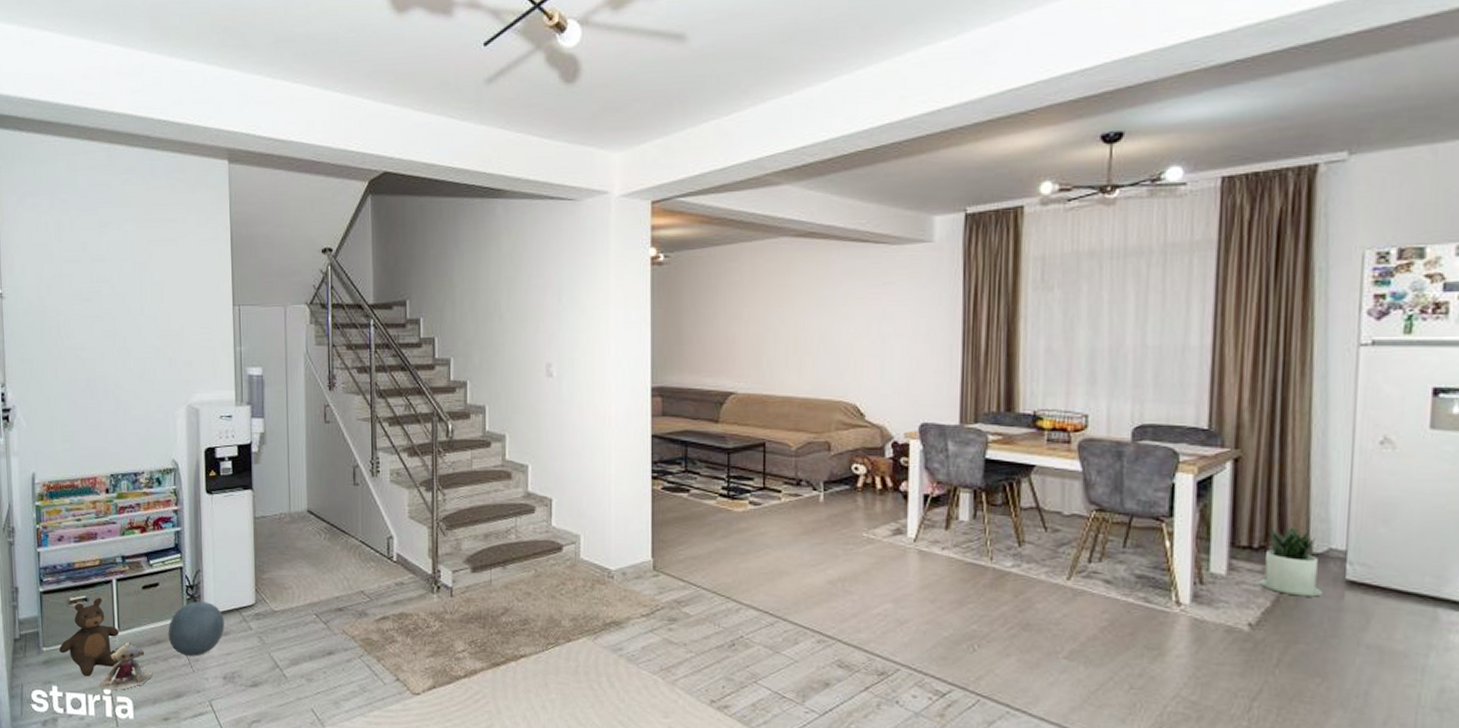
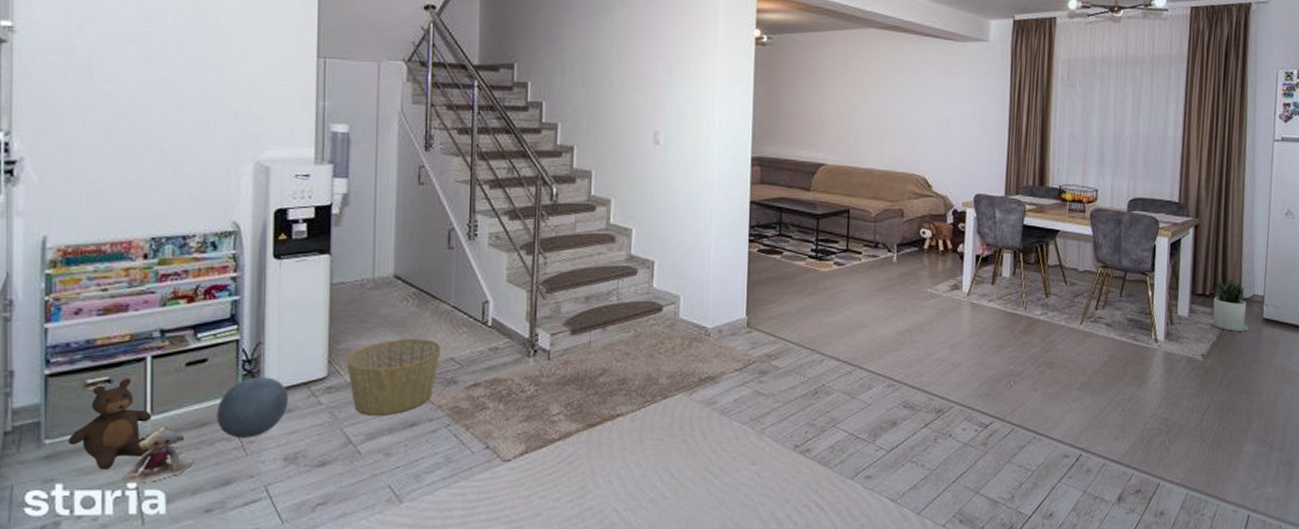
basket: none [270,571,352,643] -> present [346,339,441,415]

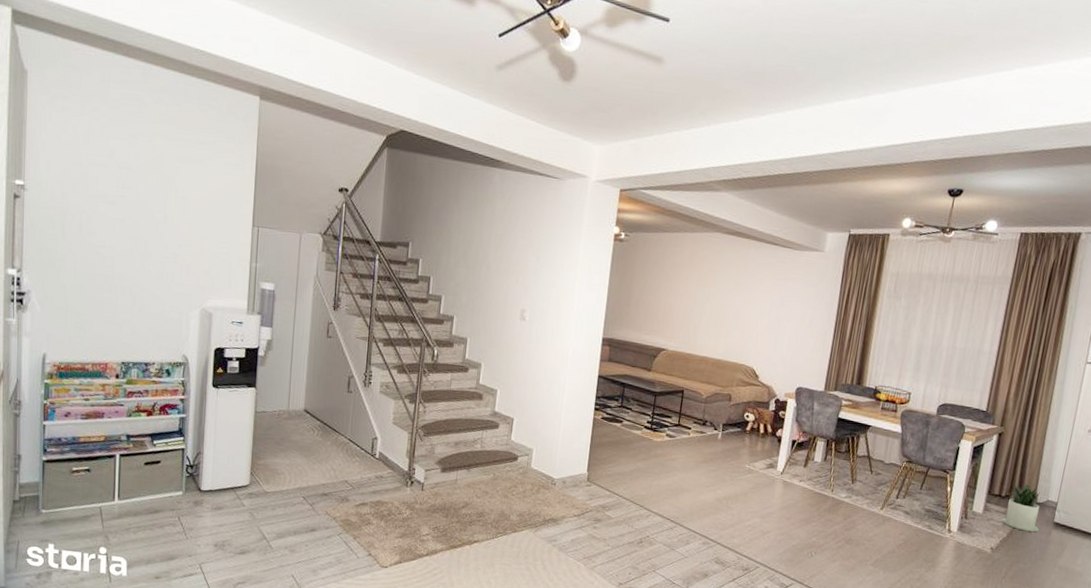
teddy bear: present [68,378,152,470] -> none [59,469,119,537]
stuffed animal: present [122,427,194,484] -> none [96,509,148,551]
ball: present [216,377,288,438] -> none [165,479,220,526]
basket: present [346,339,441,415] -> none [264,461,338,521]

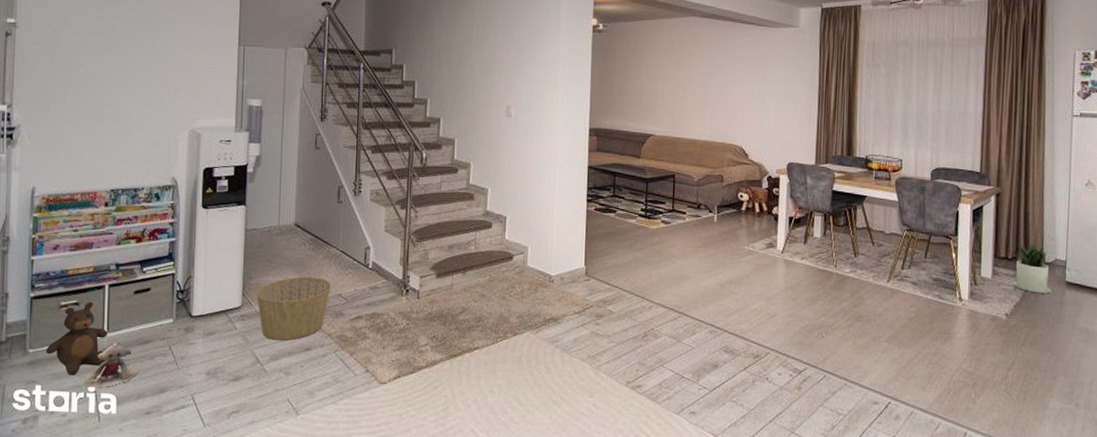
teddy bear: none [59,469,119,537] -> present [46,302,108,375]
stuffed animal: none [96,509,148,551] -> present [84,342,138,388]
basket: none [264,461,338,521] -> present [256,277,331,340]

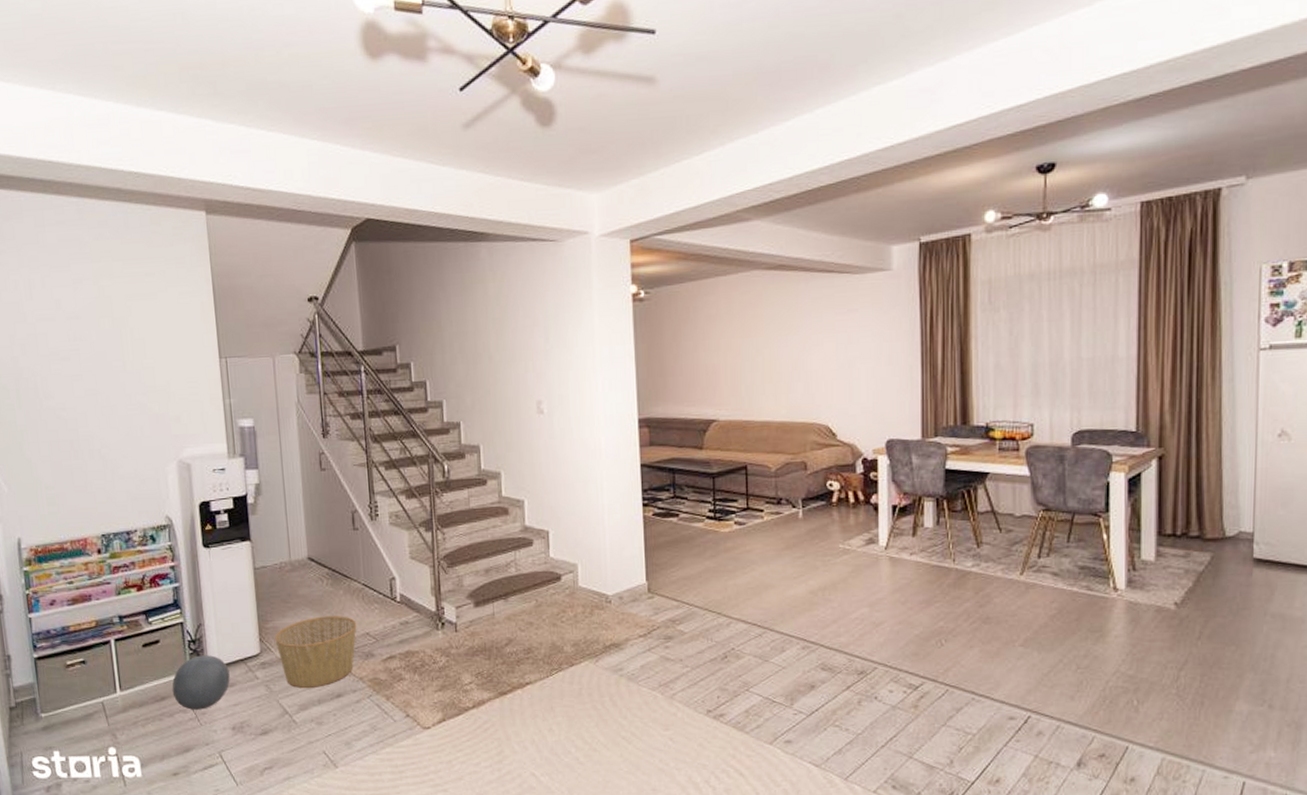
teddy bear: present [46,302,108,375] -> none [59,659,123,739]
stuffed animal: present [84,342,138,388] -> none [104,701,159,751]
ball: none [156,304,211,354] -> present [171,655,230,710]
planter: present [1012,243,1051,294] -> none [1182,513,1234,576]

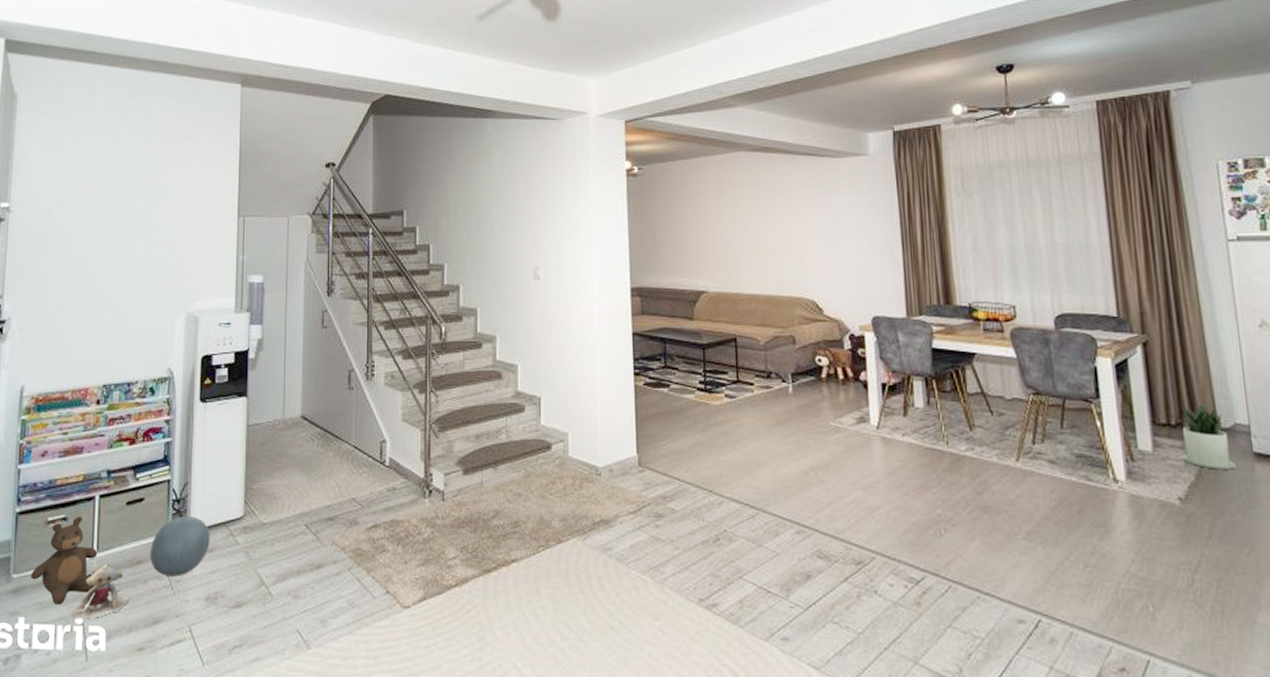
teddy bear: none [59,659,123,739] -> present [31,516,98,605]
stuffed animal: none [104,701,159,751] -> present [71,564,130,620]
basket: present [275,616,357,688] -> none [260,479,344,556]
planter: none [1182,513,1234,576] -> present [1180,403,1236,470]

